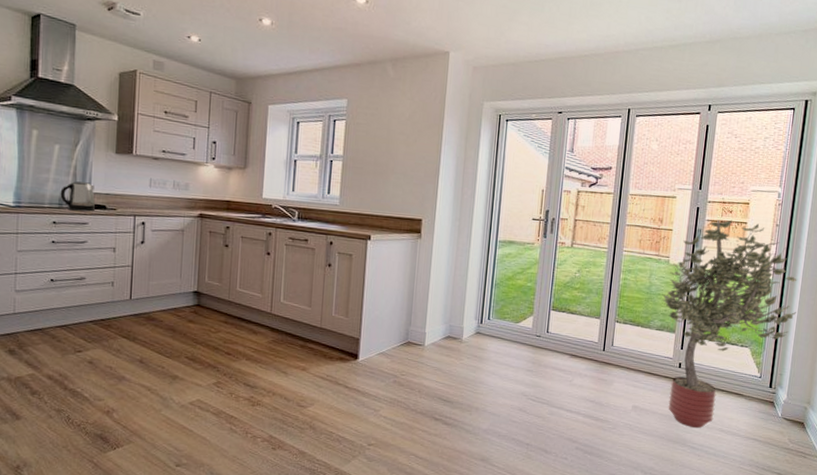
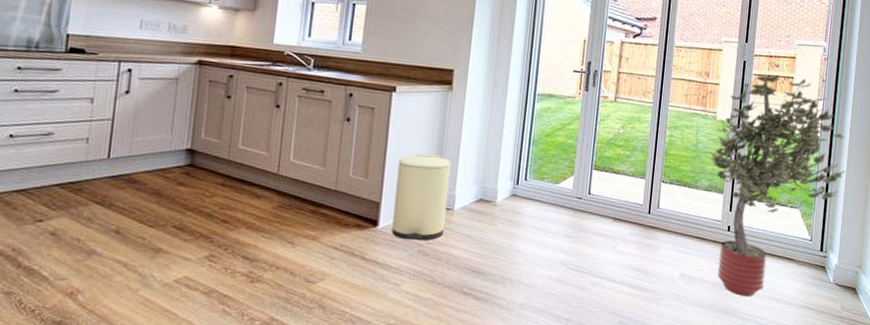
kettle: present [60,181,96,212] -> none [28,21,72,57]
pedal bin: none [370,295,422,372] -> present [392,154,452,241]

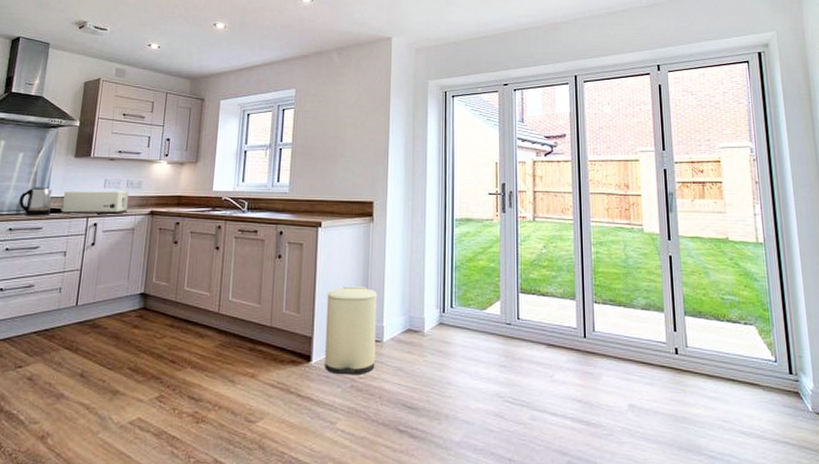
kettle: none [28,21,72,57] -> present [18,187,52,217]
toaster: none [86,28,172,61] -> present [62,190,130,215]
potted tree: present [709,74,845,296] -> none [641,180,801,430]

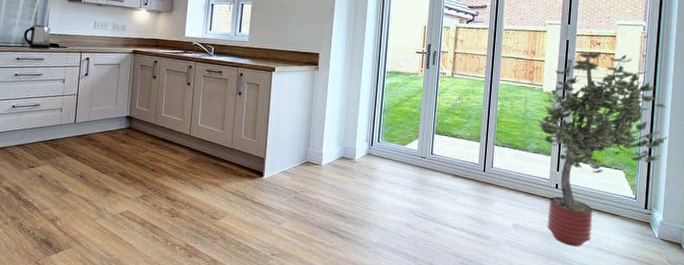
toaster: present [62,190,130,215] -> none [60,29,115,51]
pedal bin: present [325,286,378,375] -> none [274,120,319,189]
potted tree: none [641,180,801,430] -> present [537,51,667,246]

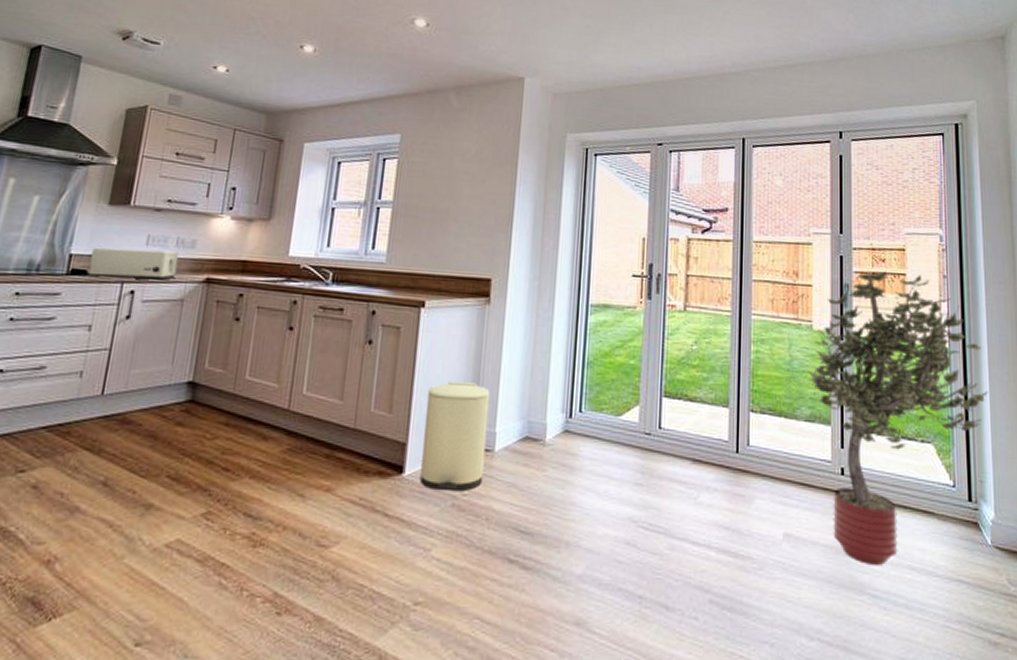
kettle: present [23,24,51,50] -> none [30,240,76,280]
toaster: none [60,29,115,51] -> present [88,247,180,280]
pedal bin: none [274,120,319,189] -> present [420,381,491,492]

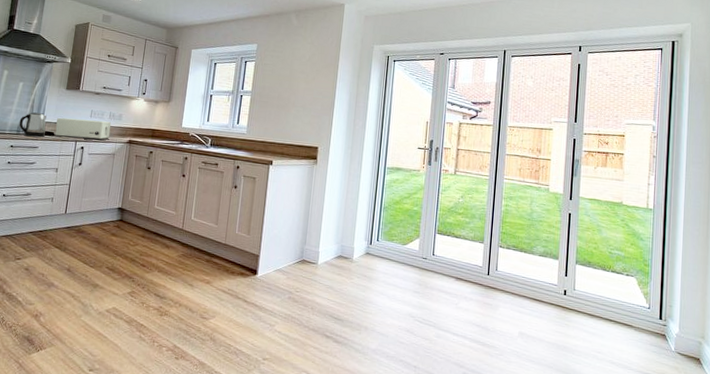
kettle: none [30,240,76,280] -> present [19,112,47,138]
pedal bin: present [420,381,491,492] -> none [268,216,316,289]
potted tree: present [807,271,988,565] -> none [543,150,681,359]

